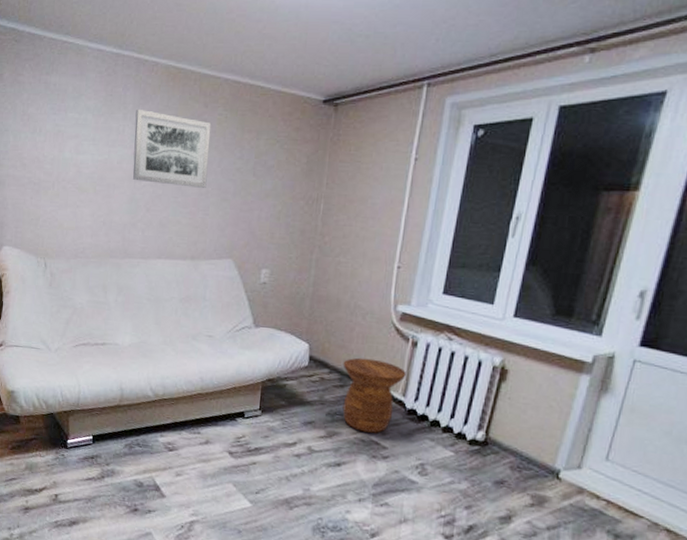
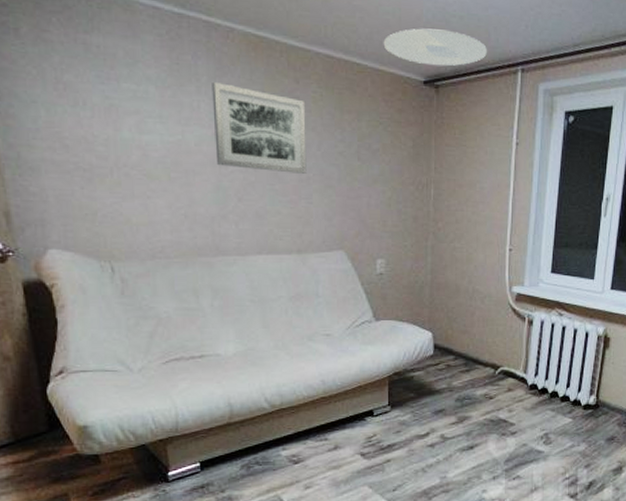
ceiling light: none [287,50,392,85] -> present [383,28,487,67]
side table: present [342,357,406,433] -> none [467,341,525,412]

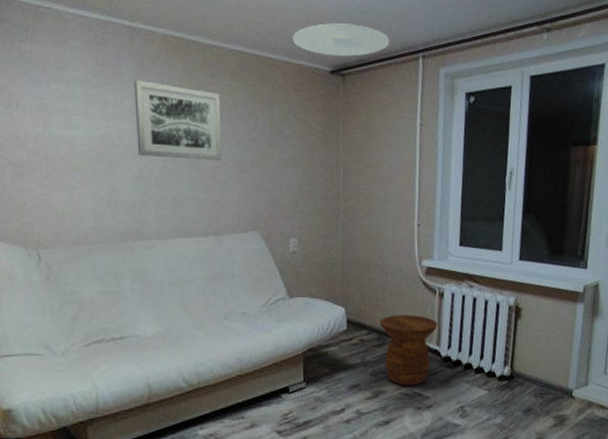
side table: none [467,341,525,412] -> present [379,314,437,386]

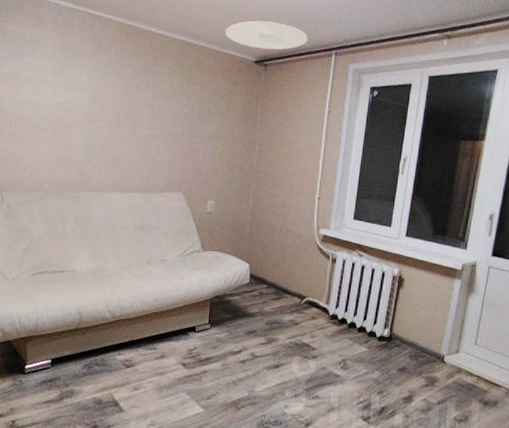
wall art: present [134,79,222,160] -> none [89,58,161,130]
side table: present [379,314,437,386] -> none [278,274,328,337]

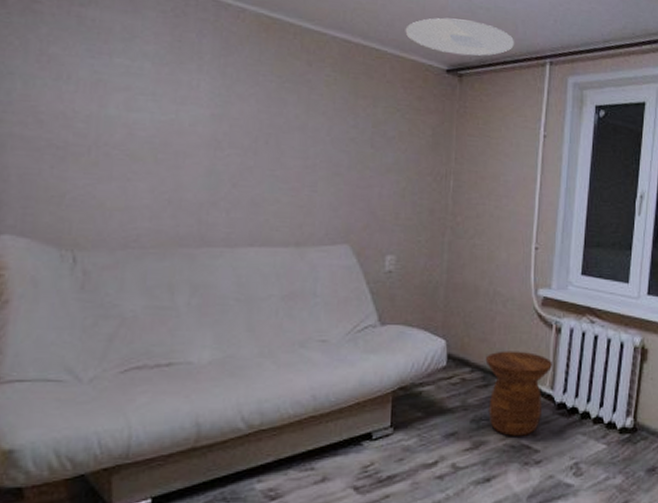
side table: none [278,274,328,337] -> present [485,351,552,436]

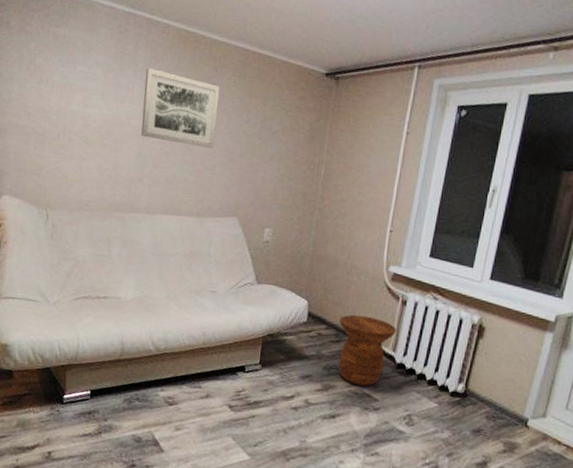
wall art: none [212,60,317,160] -> present [141,67,220,148]
ceiling light: present [405,18,514,56] -> none [293,27,387,61]

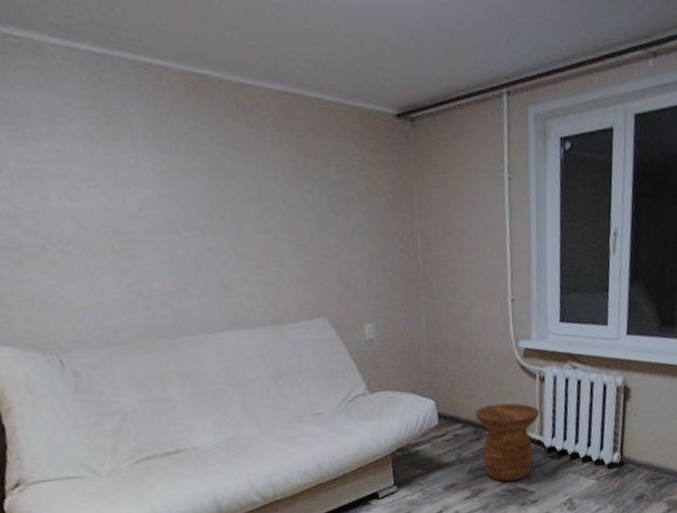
wall art: present [141,67,220,148] -> none [149,132,273,234]

